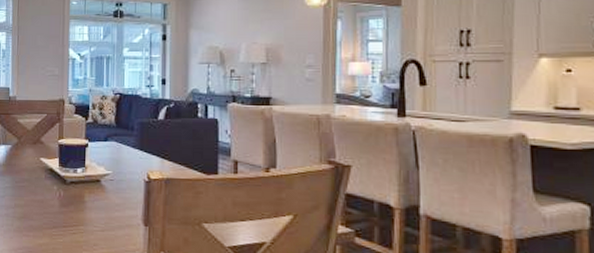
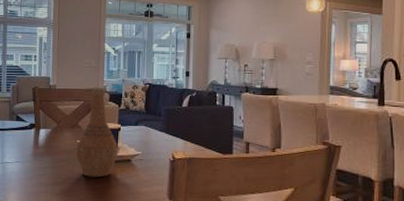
vase: none [39,98,85,200] -> present [76,87,118,178]

